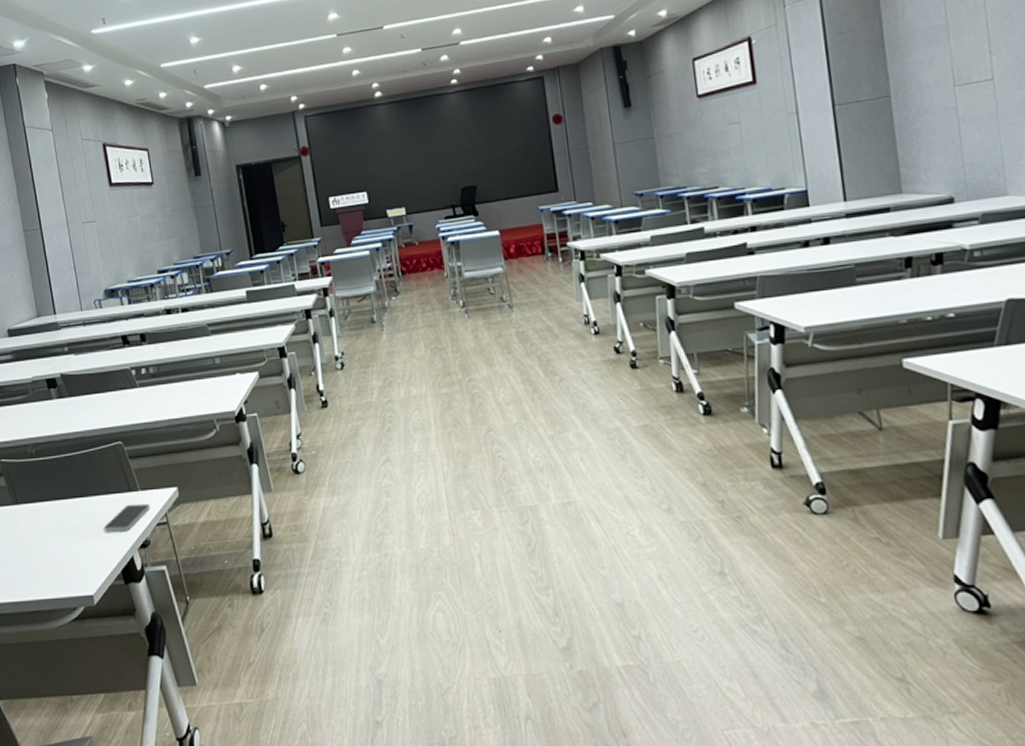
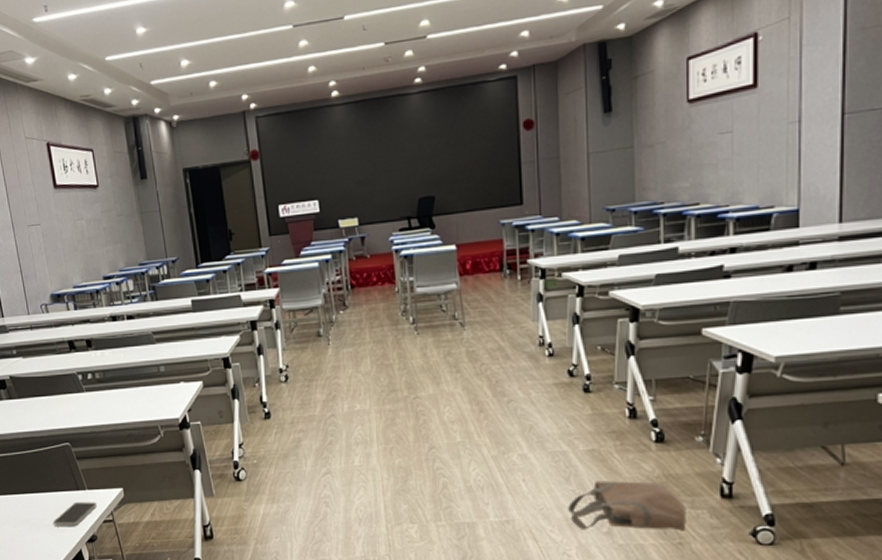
tote bag: none [627,455,743,509] -> present [568,480,686,531]

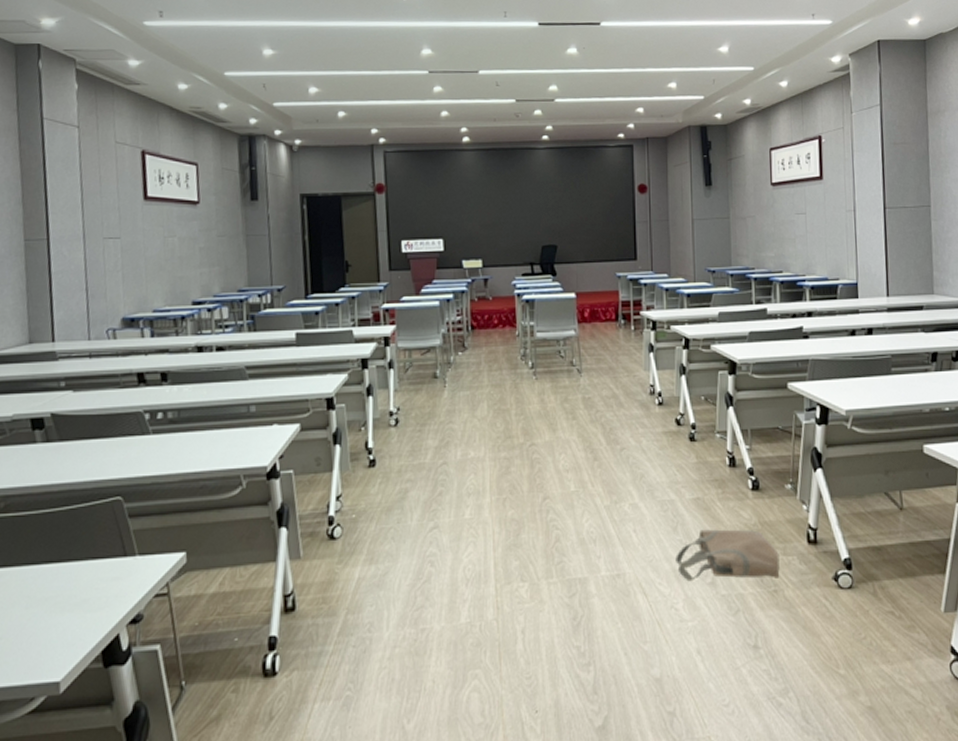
mobile phone: present [53,502,97,526] -> none [83,571,149,605]

